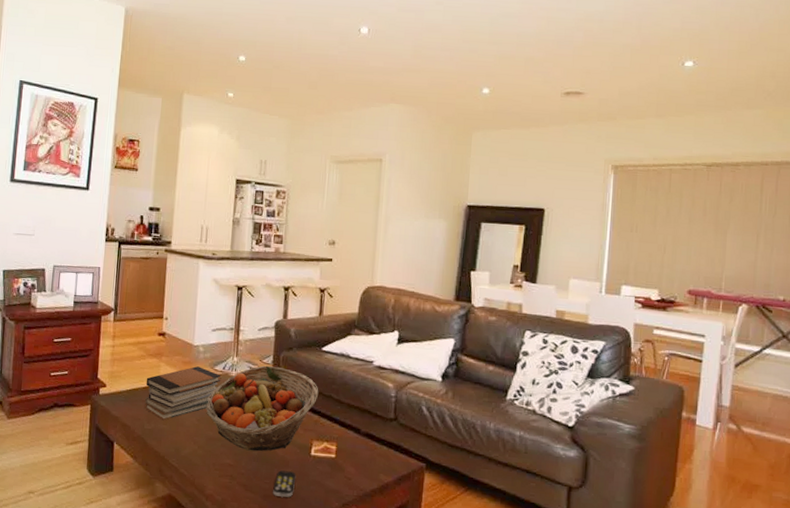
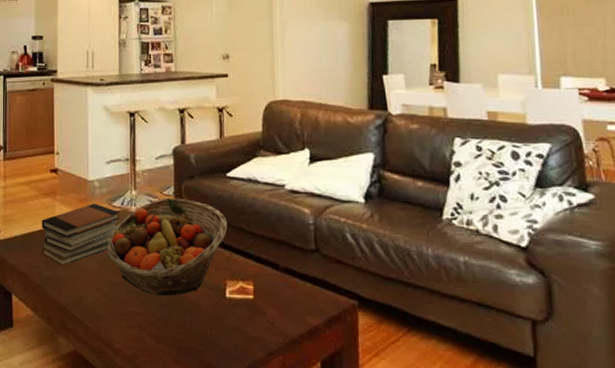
remote control: present [273,470,296,497] -> none [188,317,212,348]

